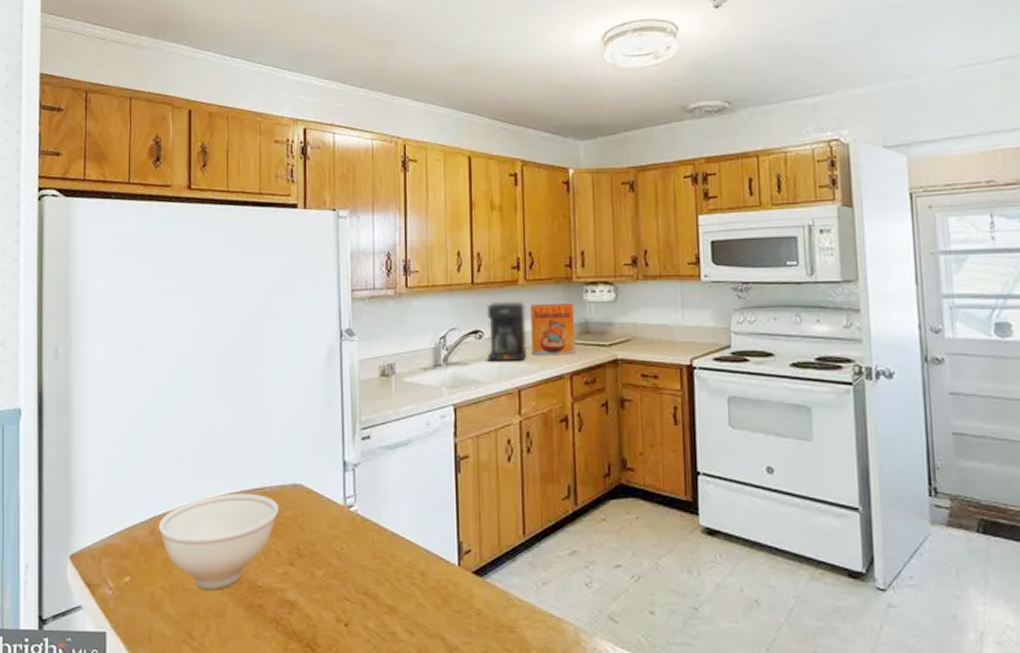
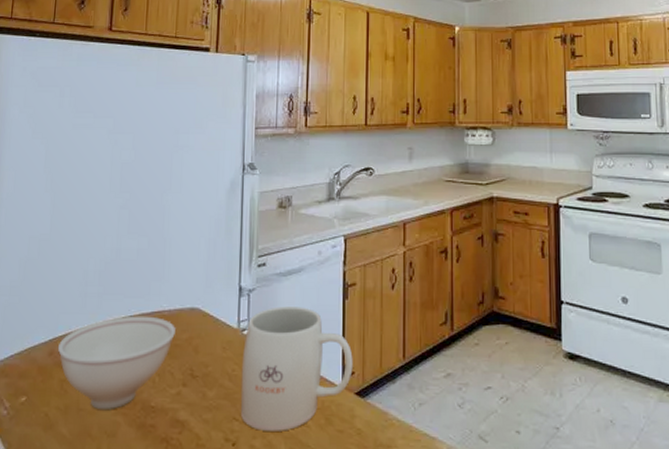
mug: none [350,481,469,612] -> present [240,306,353,431]
coffee maker: present [487,302,528,361] -> none [376,143,413,197]
cereal box: present [530,304,576,355] -> none [417,146,456,191]

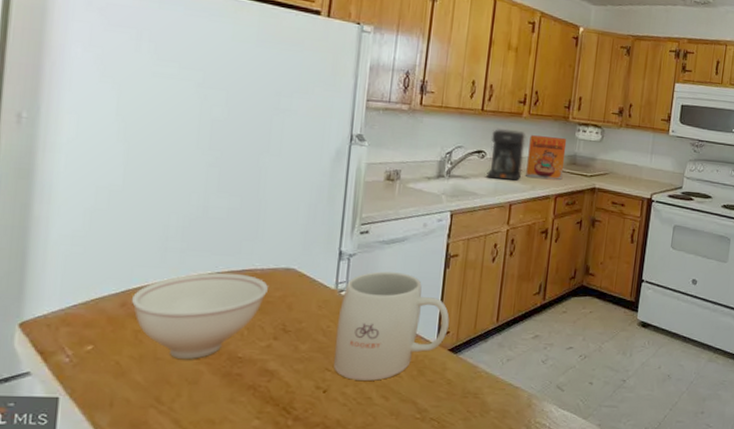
coffee maker: none [376,143,413,197] -> present [486,129,525,181]
cereal box: none [417,146,456,191] -> present [526,135,567,180]

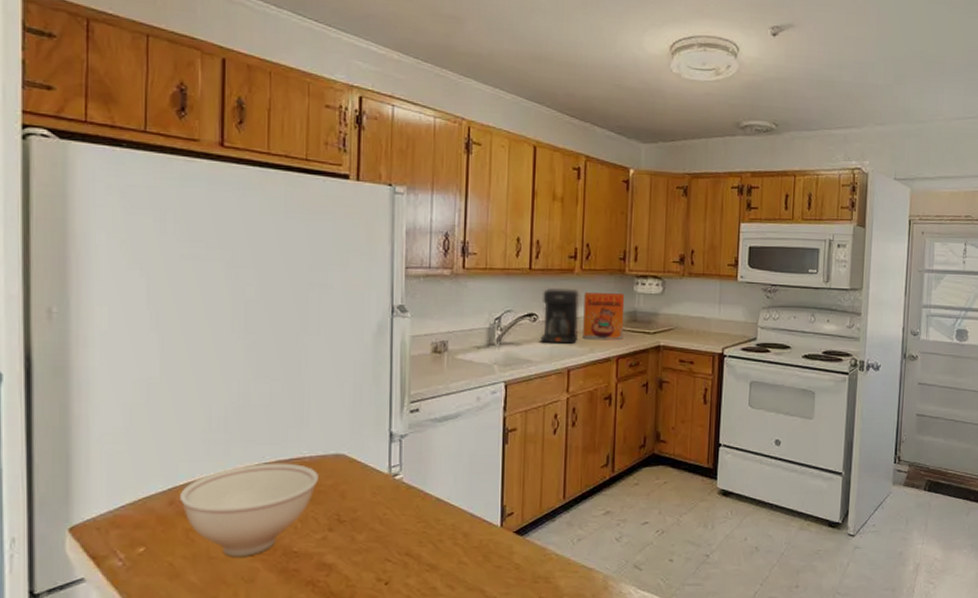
mug: present [333,271,450,381] -> none [393,452,512,570]

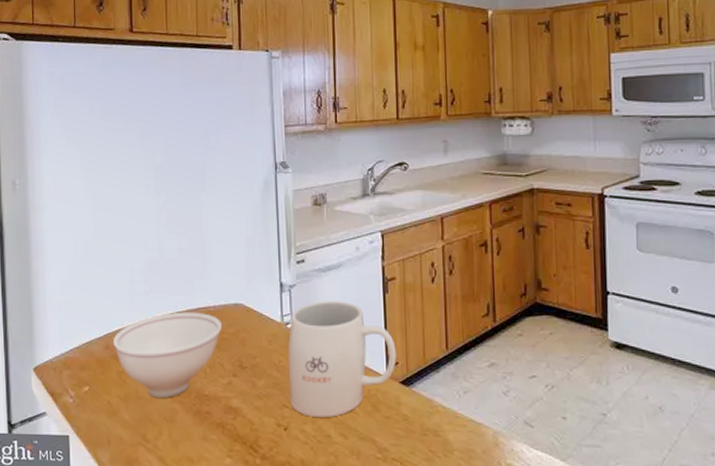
mug: none [393,452,512,570] -> present [287,301,397,417]
coffee maker: present [540,288,579,344] -> none [412,136,449,191]
cereal box: present [583,292,625,339] -> none [452,137,495,185]

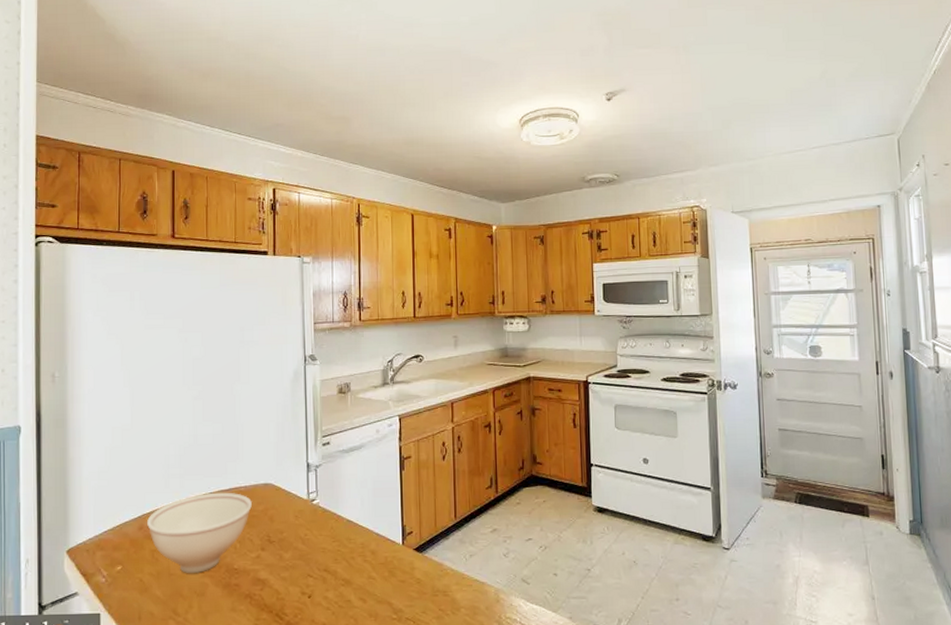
mug: present [287,301,397,417] -> none [313,478,411,584]

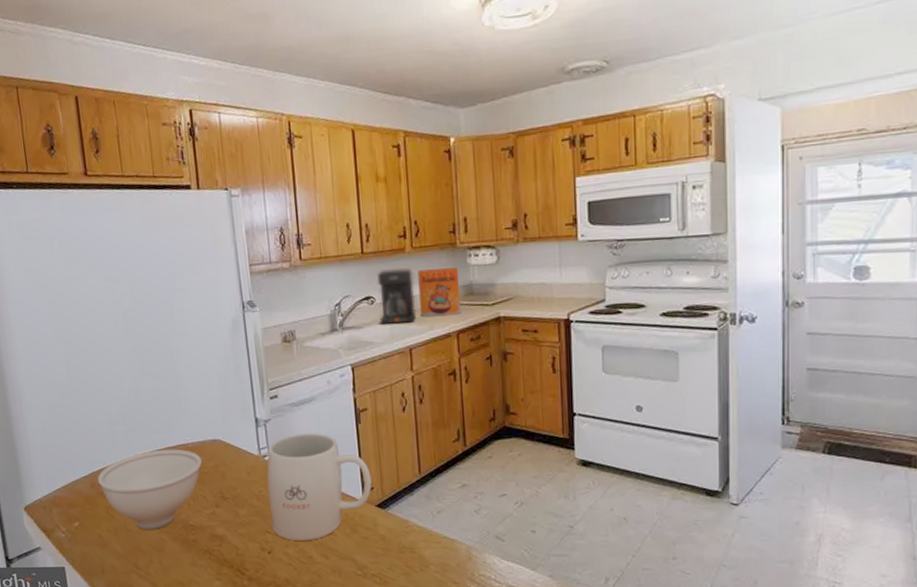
mug: none [313,478,411,584] -> present [266,433,372,541]
coffee maker: none [426,332,459,380] -> present [377,268,417,324]
cereal box: none [461,333,497,374] -> present [418,268,462,316]

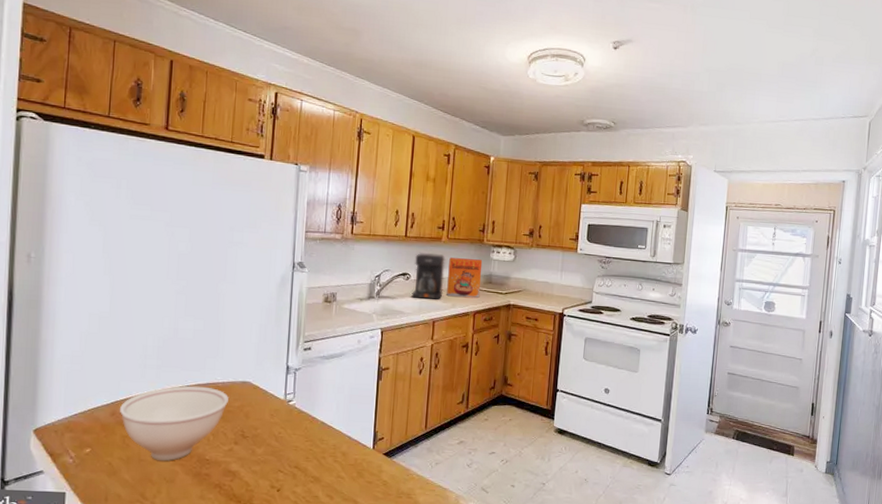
mug: present [266,433,372,541] -> none [285,383,383,481]

